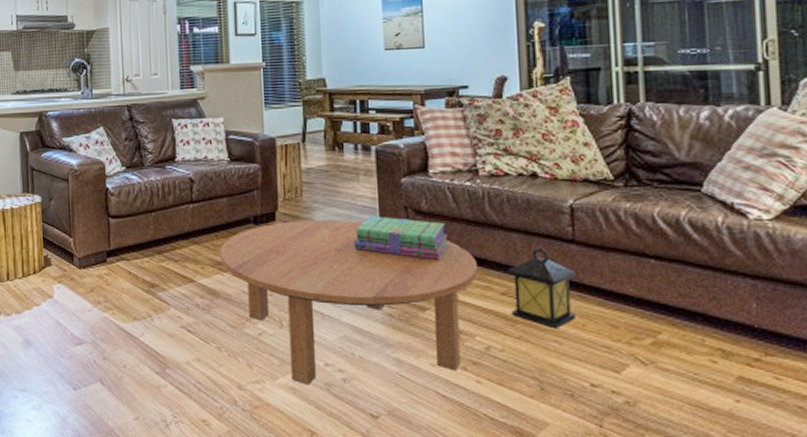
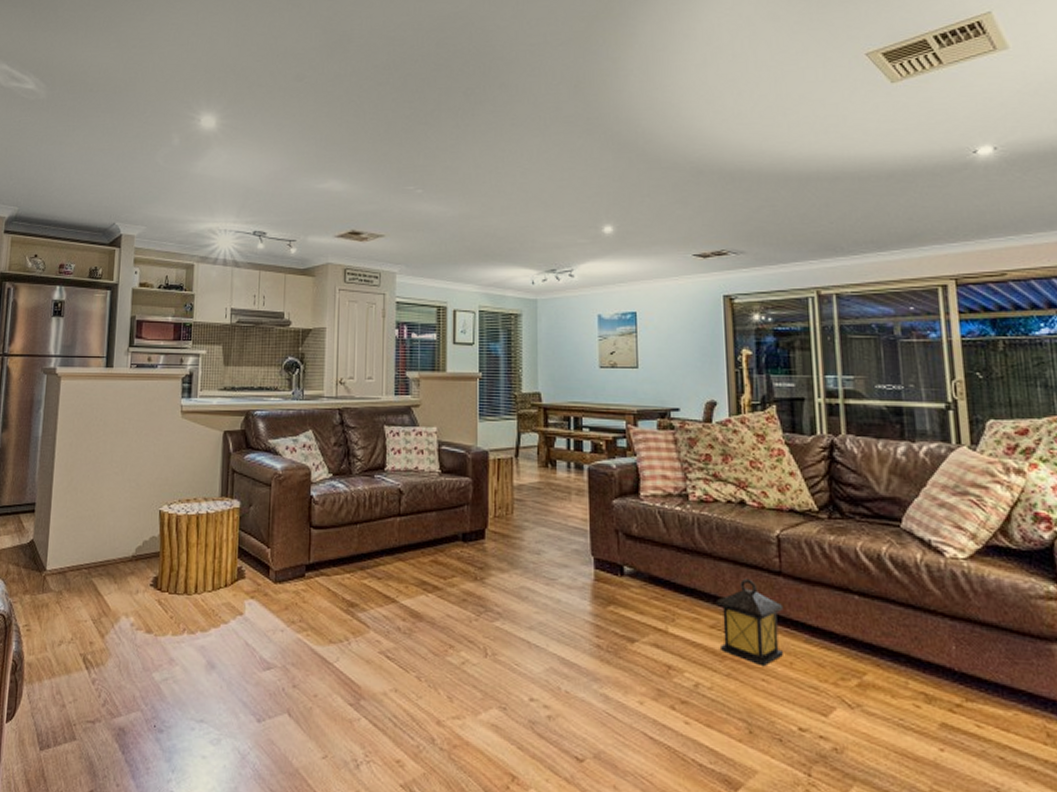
coffee table: present [220,220,477,386] -> none [425,539,686,723]
stack of books: present [353,216,448,261] -> none [563,538,658,589]

